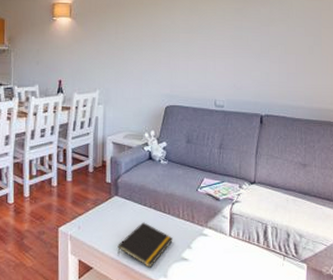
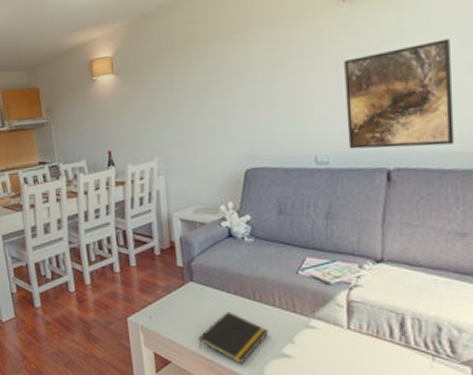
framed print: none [237,30,301,101] -> present [344,39,455,149]

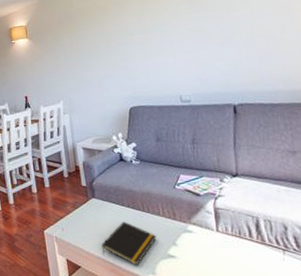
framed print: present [344,39,455,149] -> none [194,10,279,90]

